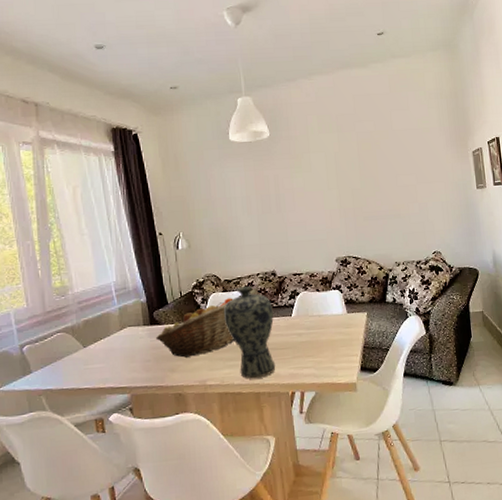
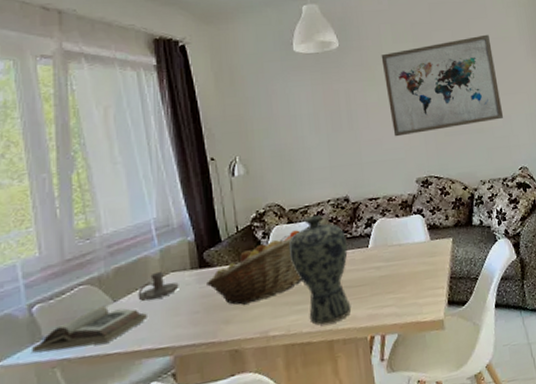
book: none [24,350,110,383] -> present [32,305,147,354]
candle holder: none [102,325,134,348] -> present [137,271,179,301]
wall art: none [307,125,421,220] -> present [381,34,504,137]

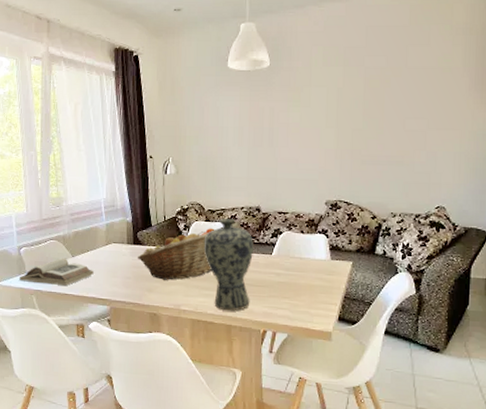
candle holder: present [137,271,179,301] -> none [88,240,118,261]
wall art: present [381,34,504,137] -> none [309,63,429,159]

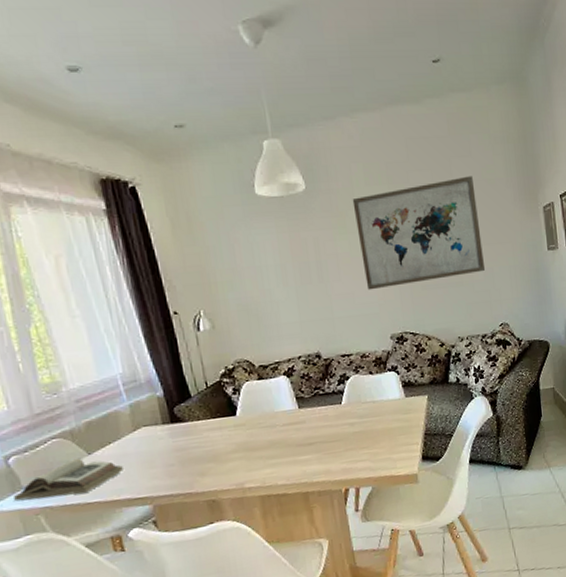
fruit basket: present [138,226,224,280] -> none [179,382,282,459]
vase: present [203,219,254,311] -> none [260,371,326,478]
wall art: none [309,63,429,159] -> present [352,175,486,290]

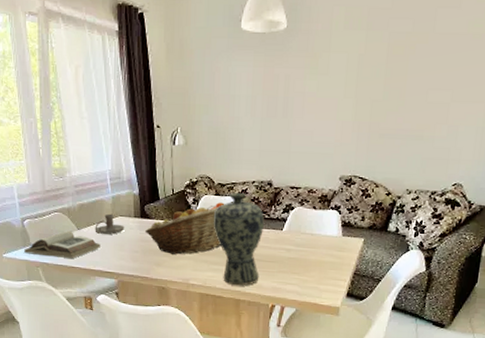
candle holder: none [111,425,152,454] -> present [95,213,125,235]
fruit basket: none [179,382,282,459] -> present [145,200,234,255]
vase: none [260,371,326,478] -> present [213,193,264,286]
wall art: present [352,175,486,290] -> none [326,28,457,131]

